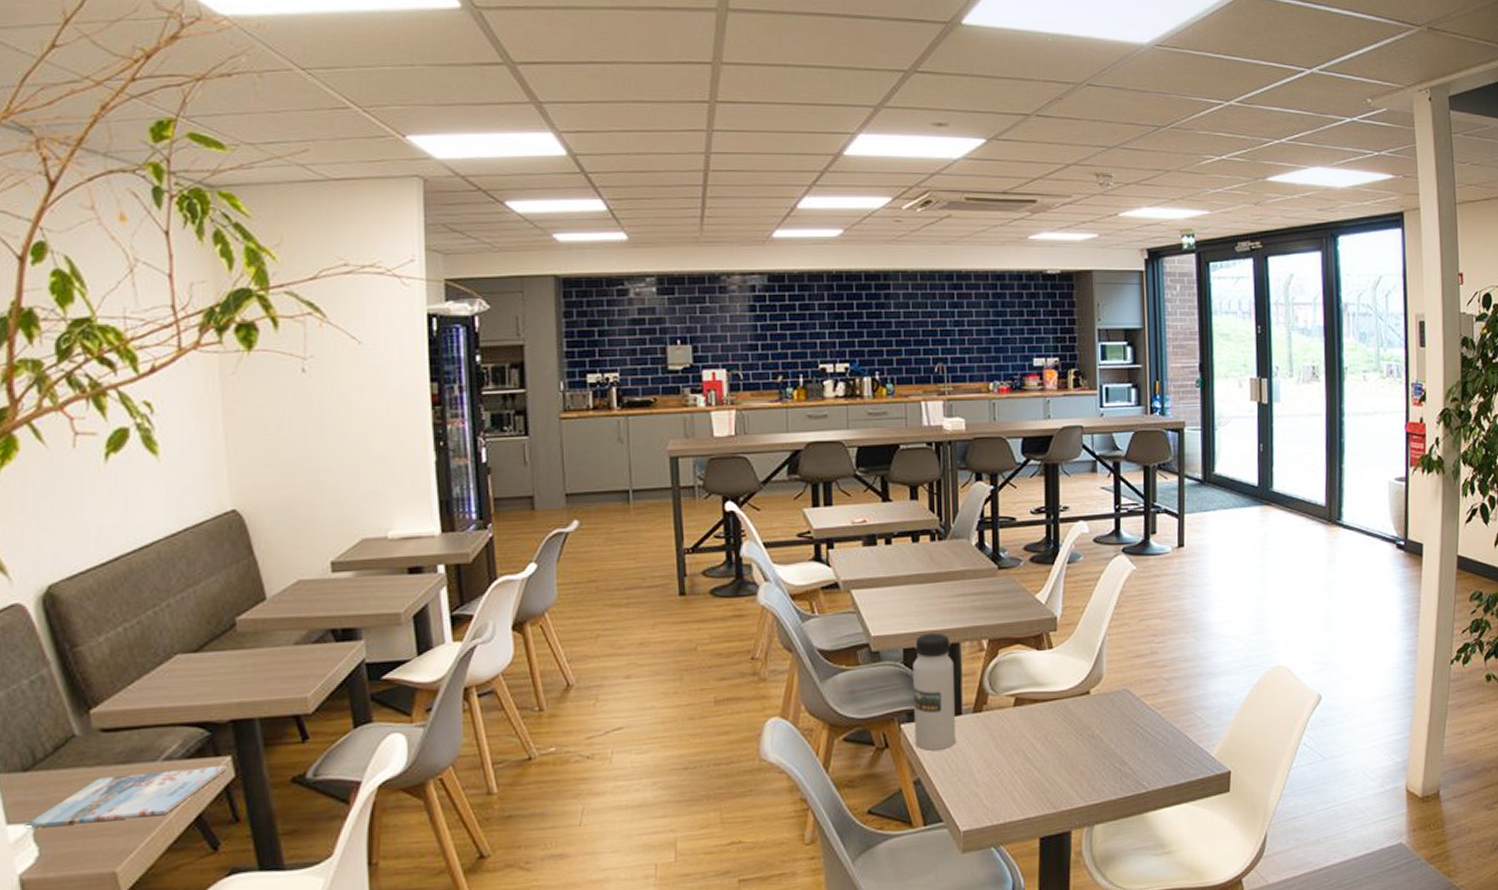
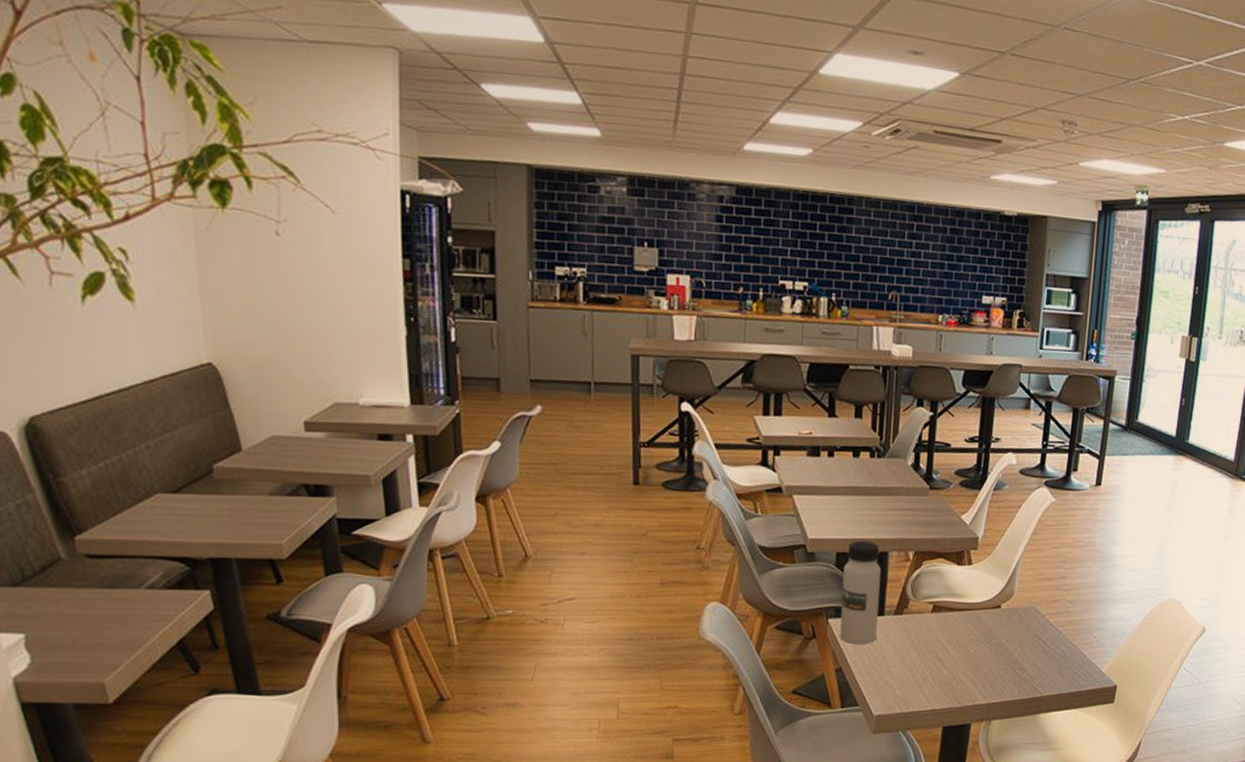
magazine: present [24,764,227,829] -> none [16,597,206,639]

